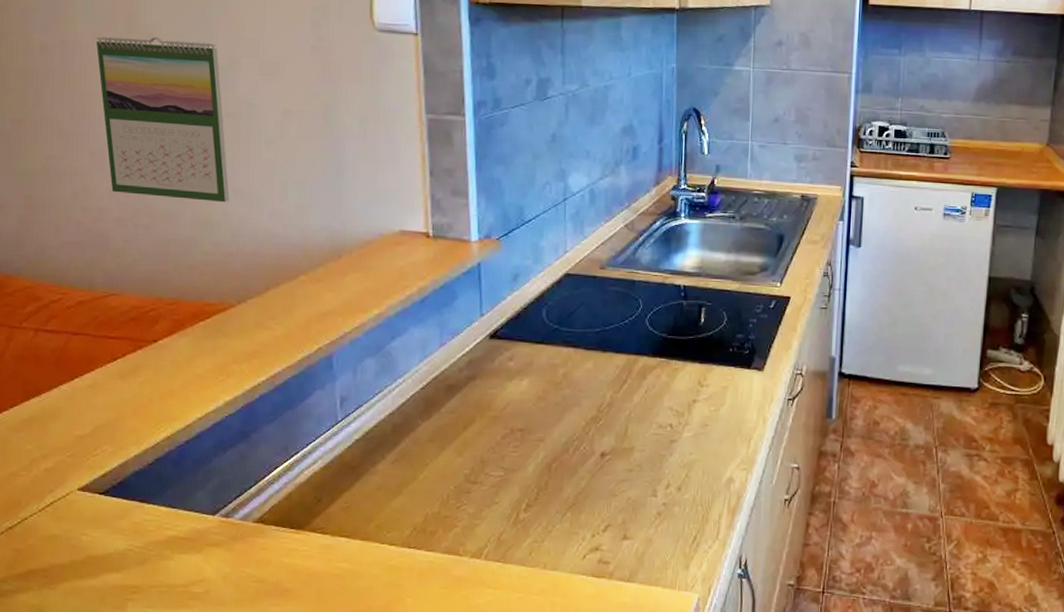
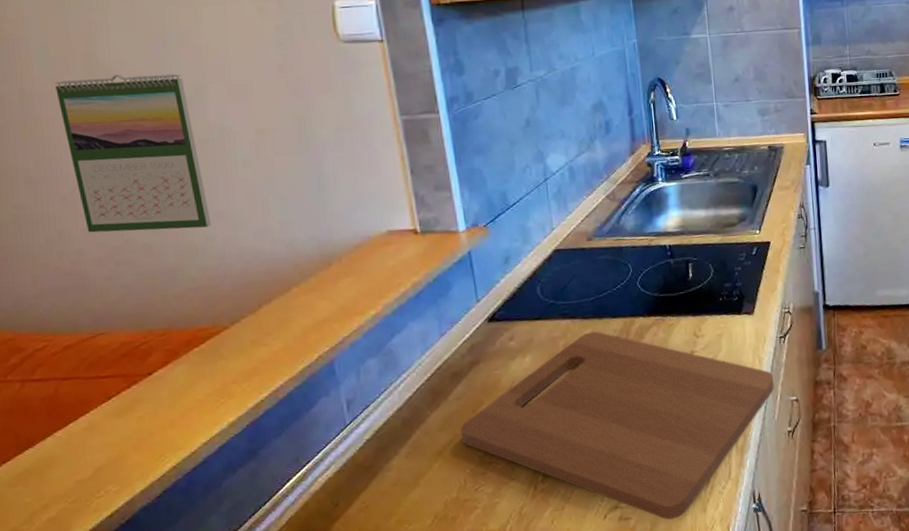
cutting board: none [449,364,776,571] -> present [460,331,774,520]

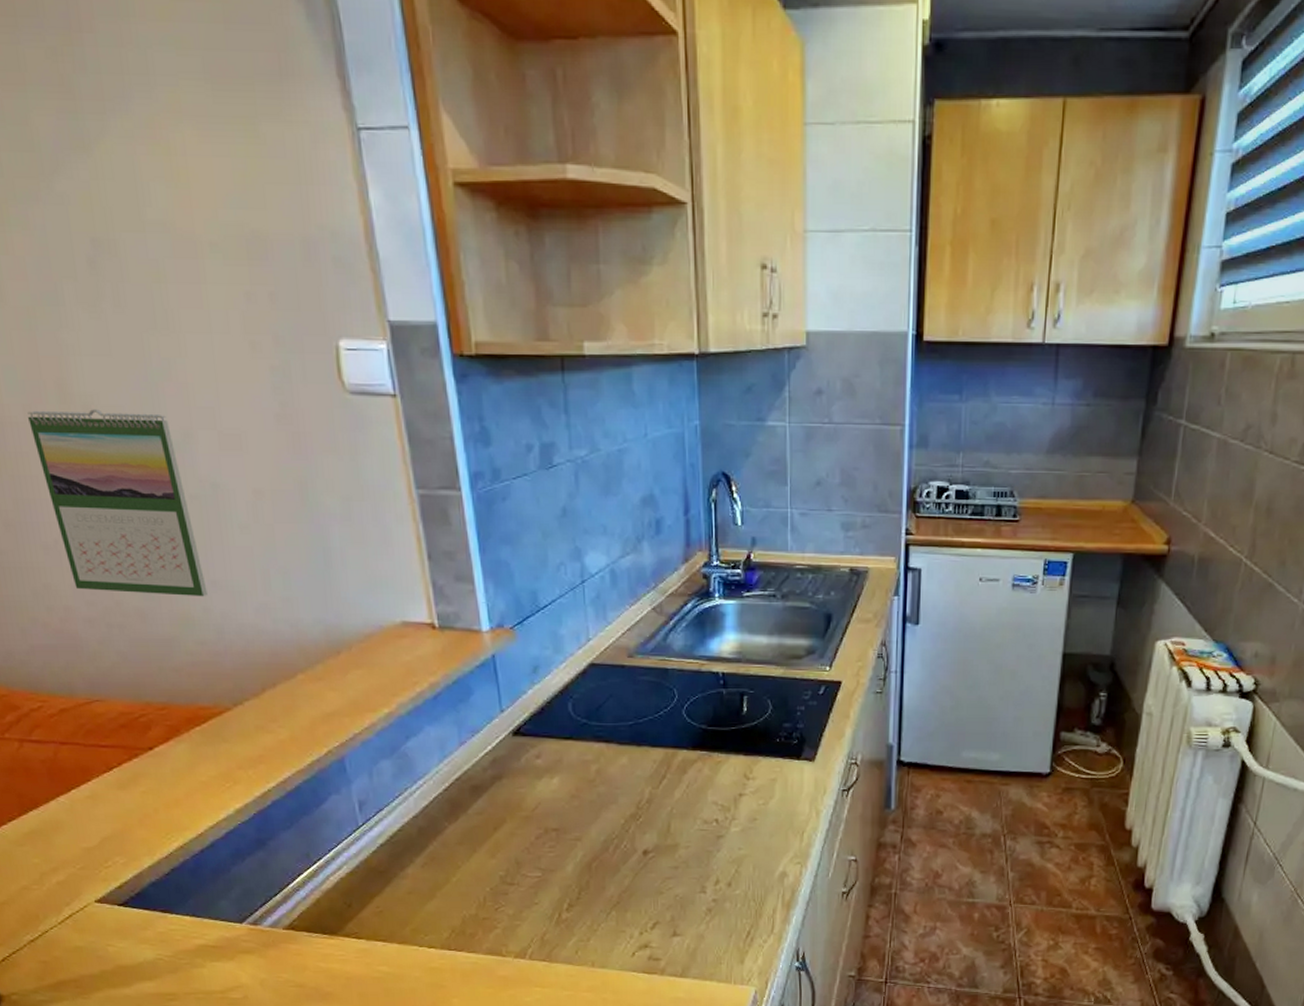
cutting board: present [460,331,774,520] -> none [480,759,831,966]

